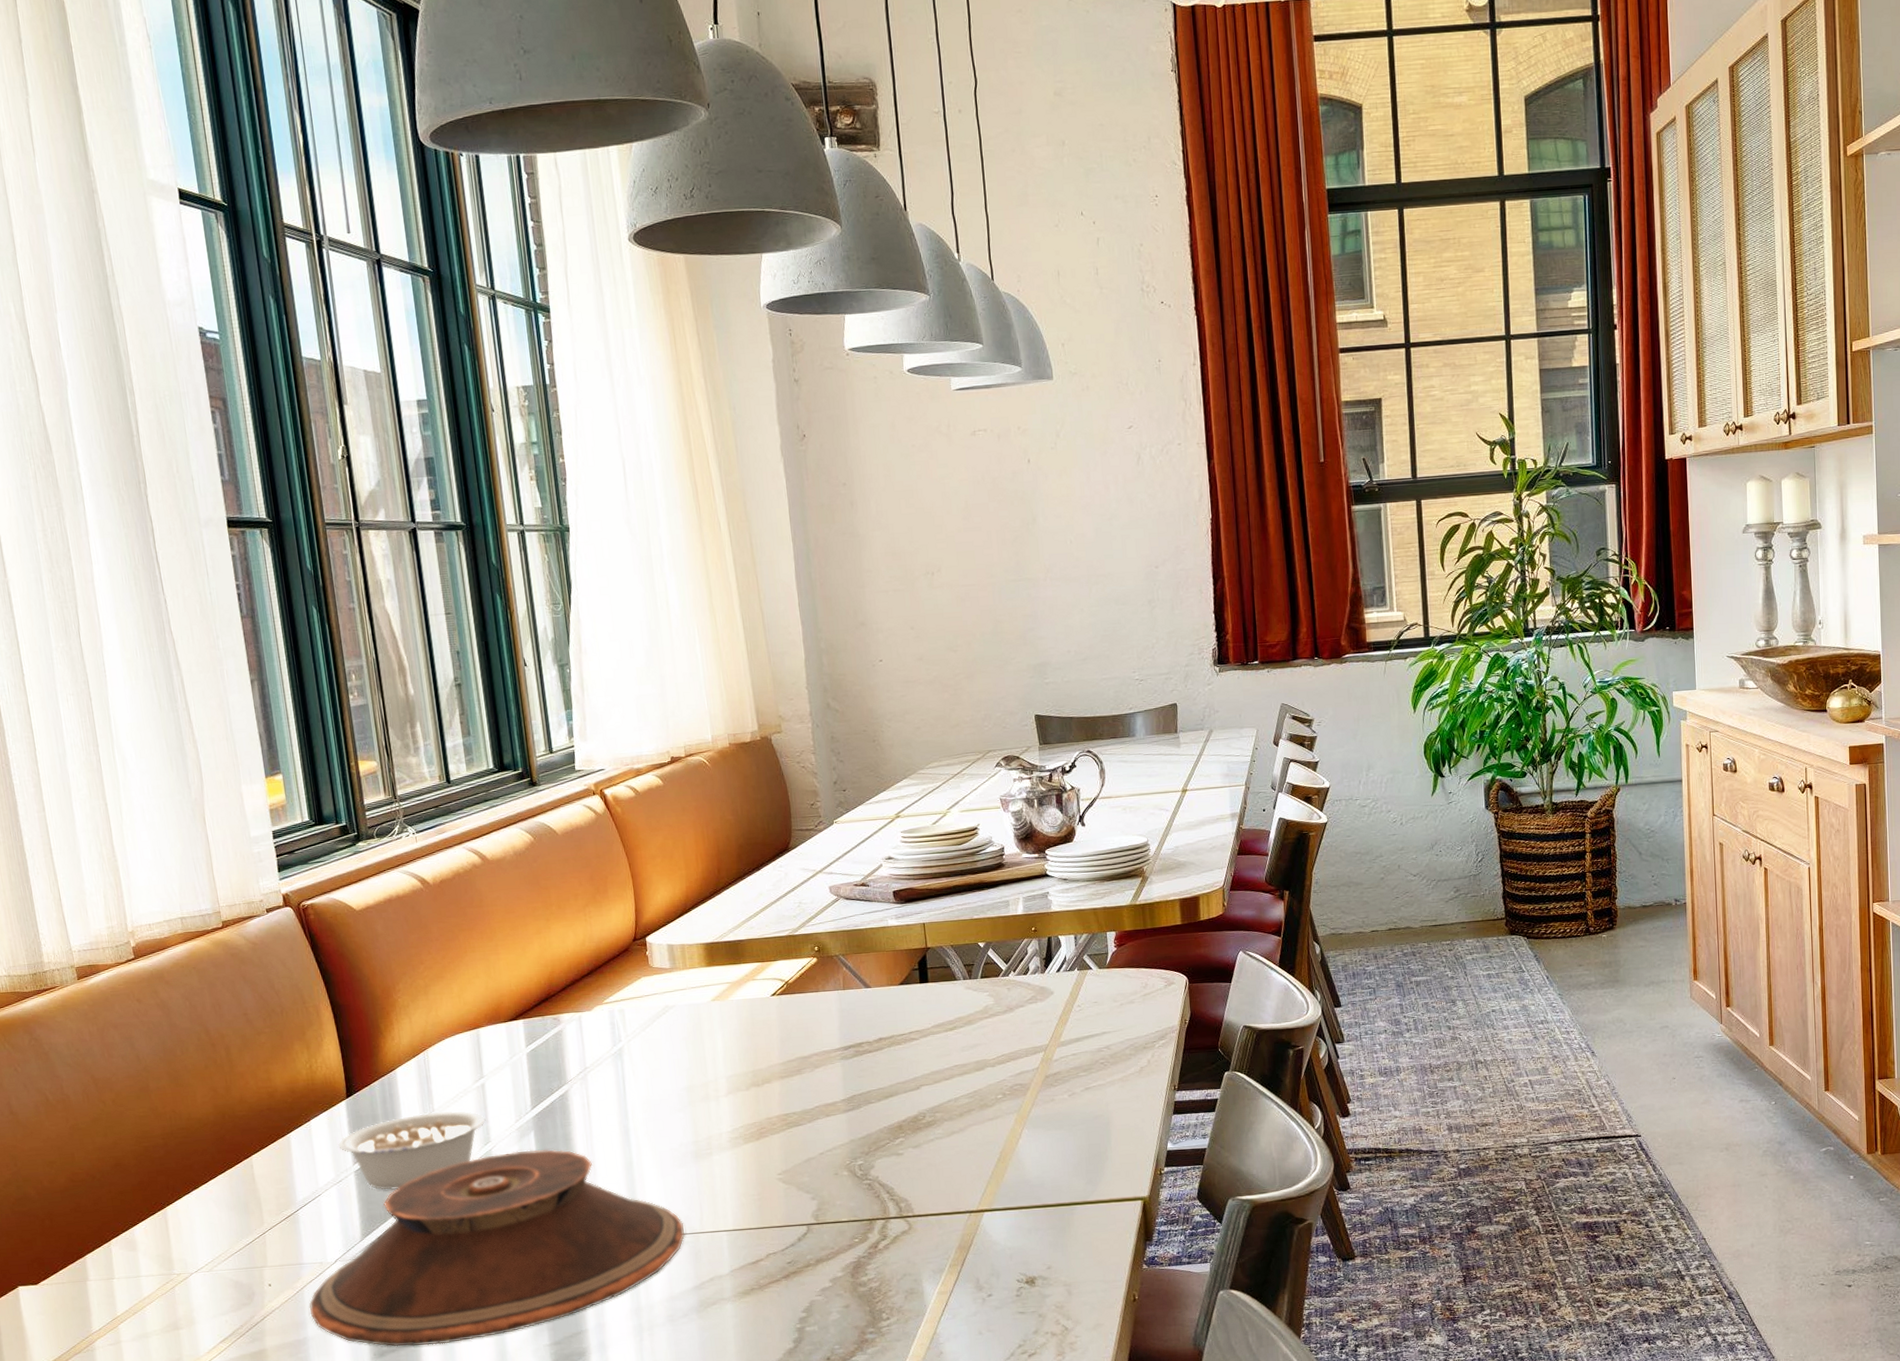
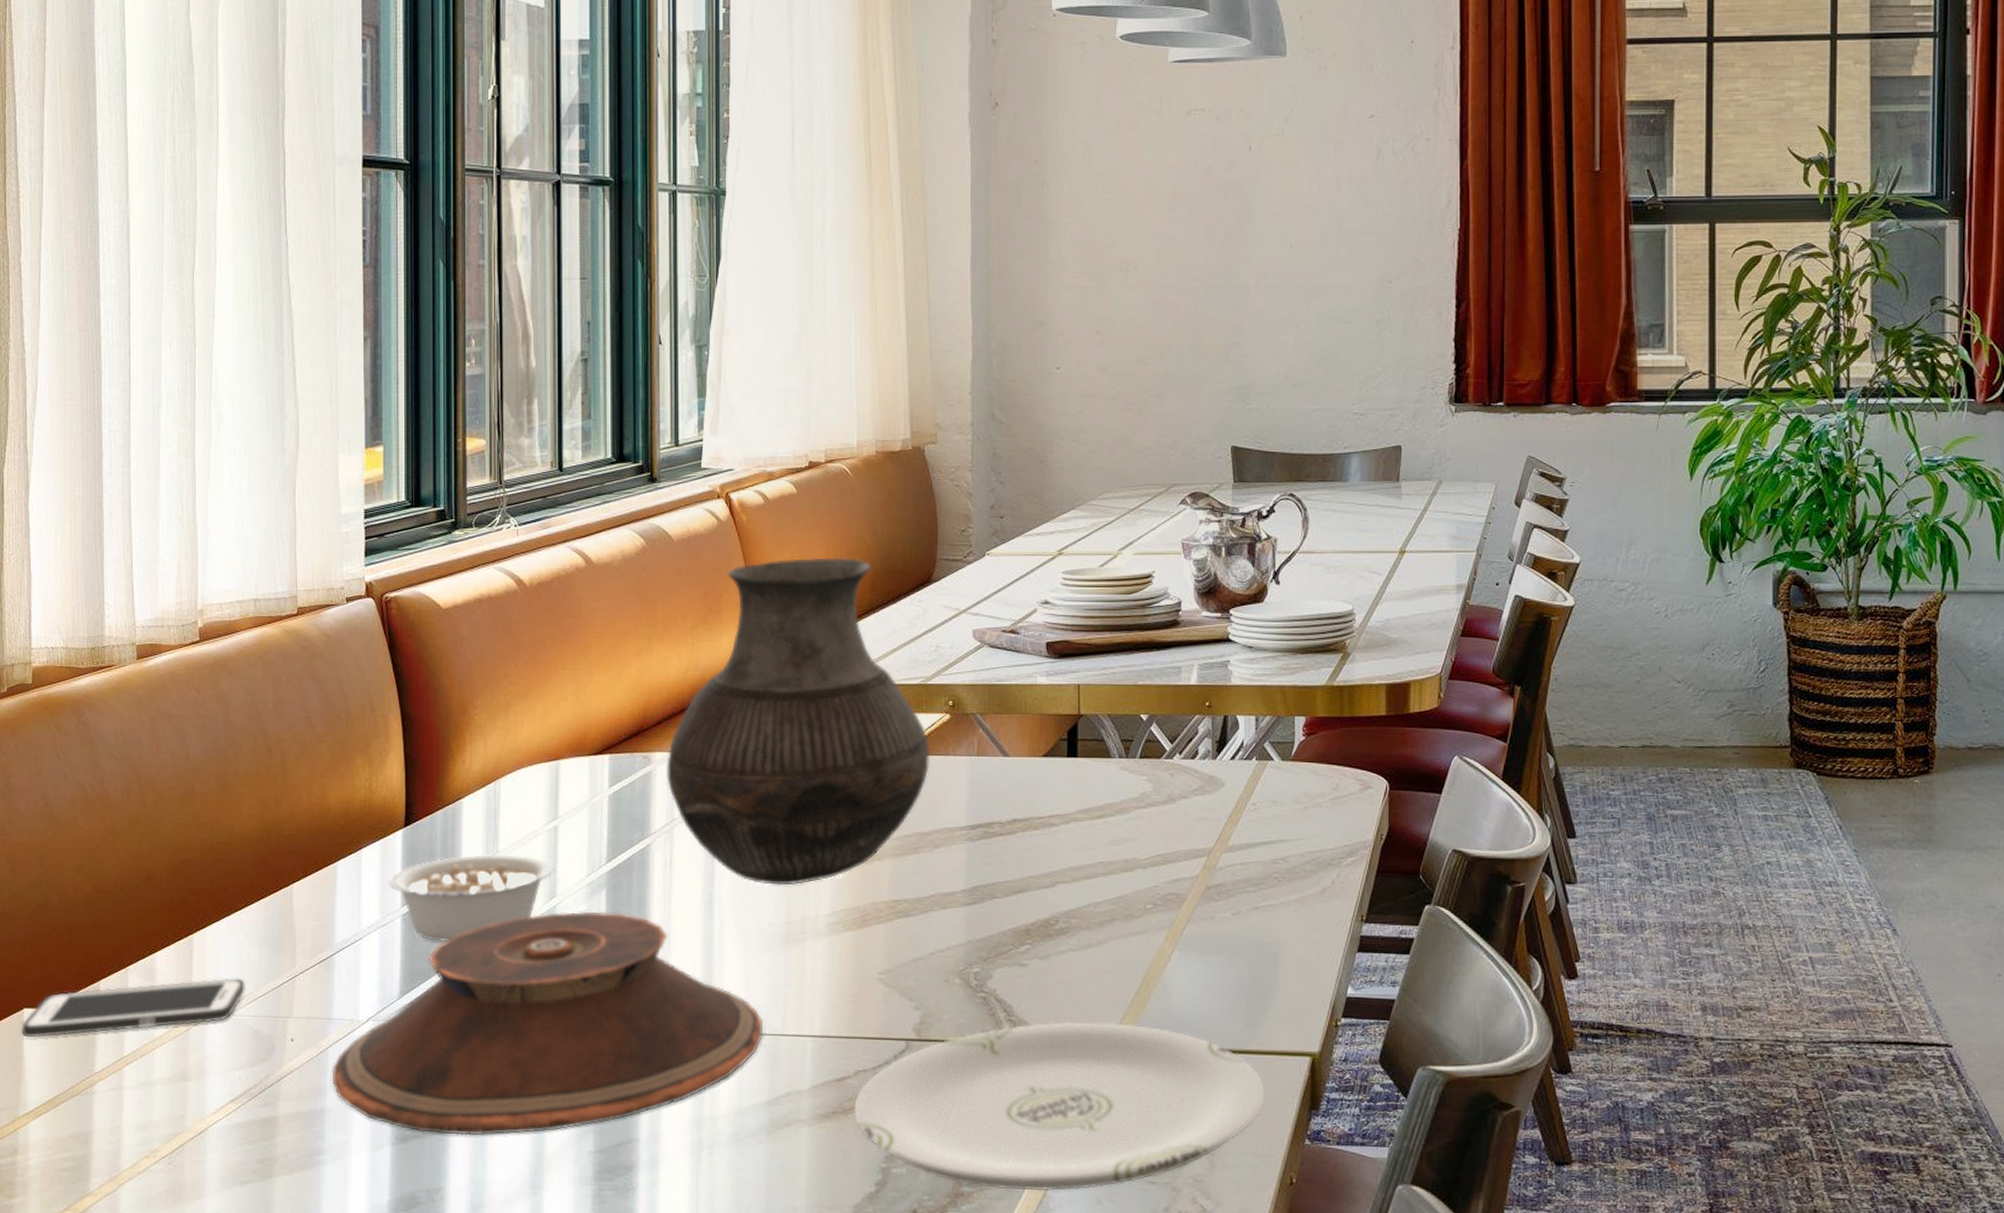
cell phone: none [18,1240,221,1311] -> present [21,978,245,1038]
vase: none [574,836,804,1113] -> present [667,557,930,886]
plate: none [768,1191,1109,1333] -> present [854,1021,1266,1192]

